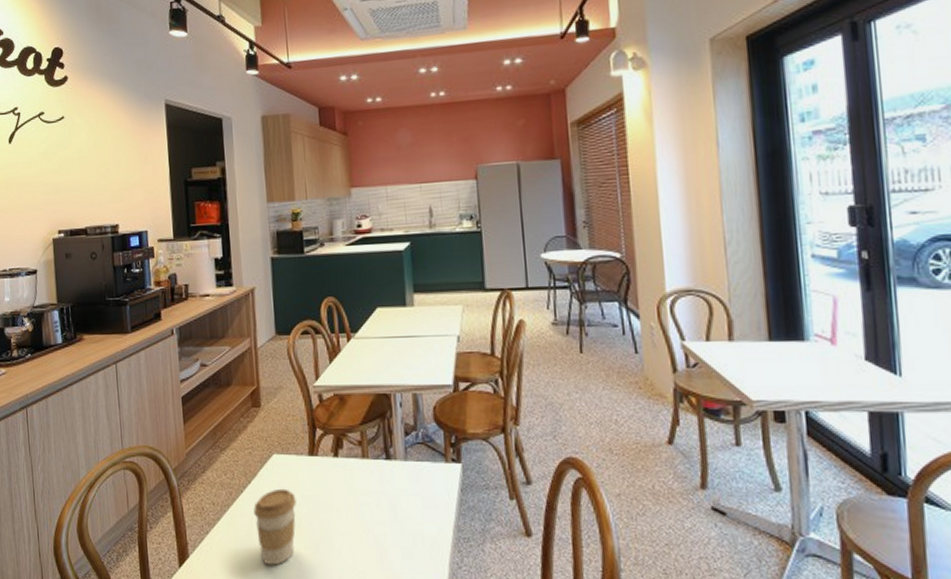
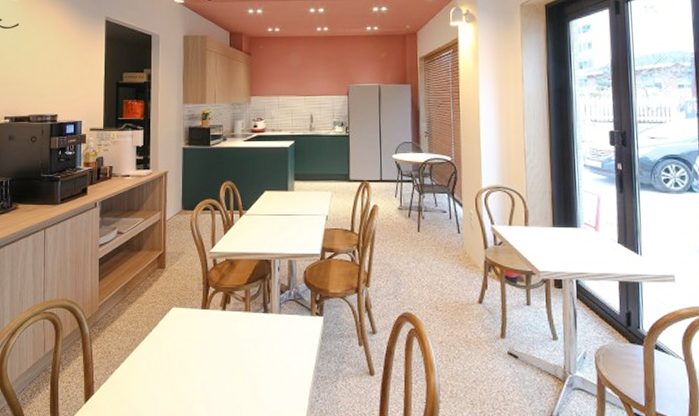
coffee cup: present [253,488,296,566] -> none [153,336,189,401]

